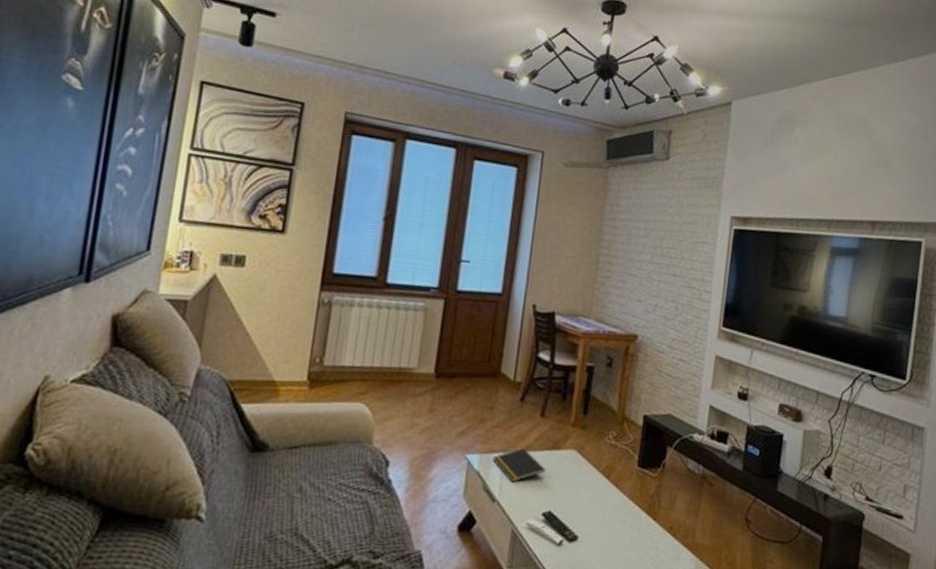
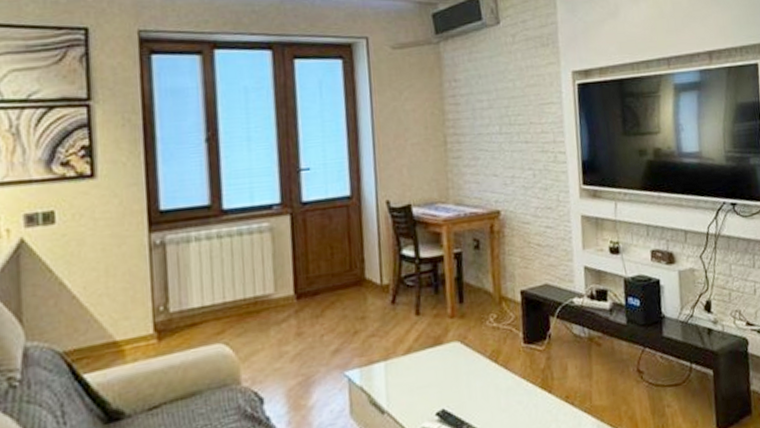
notepad: present [493,448,546,482] -> none [374,352,432,389]

